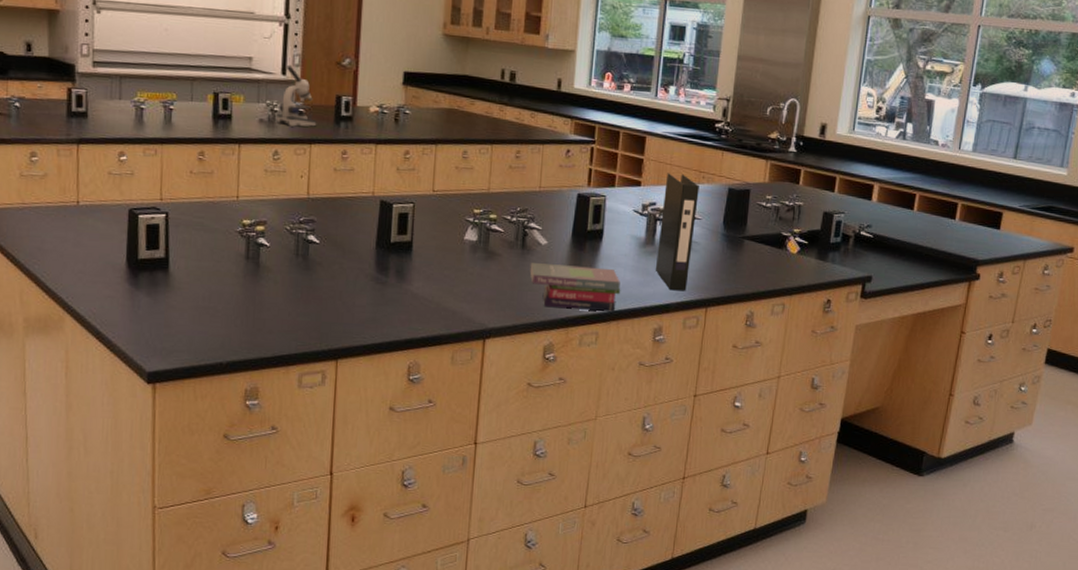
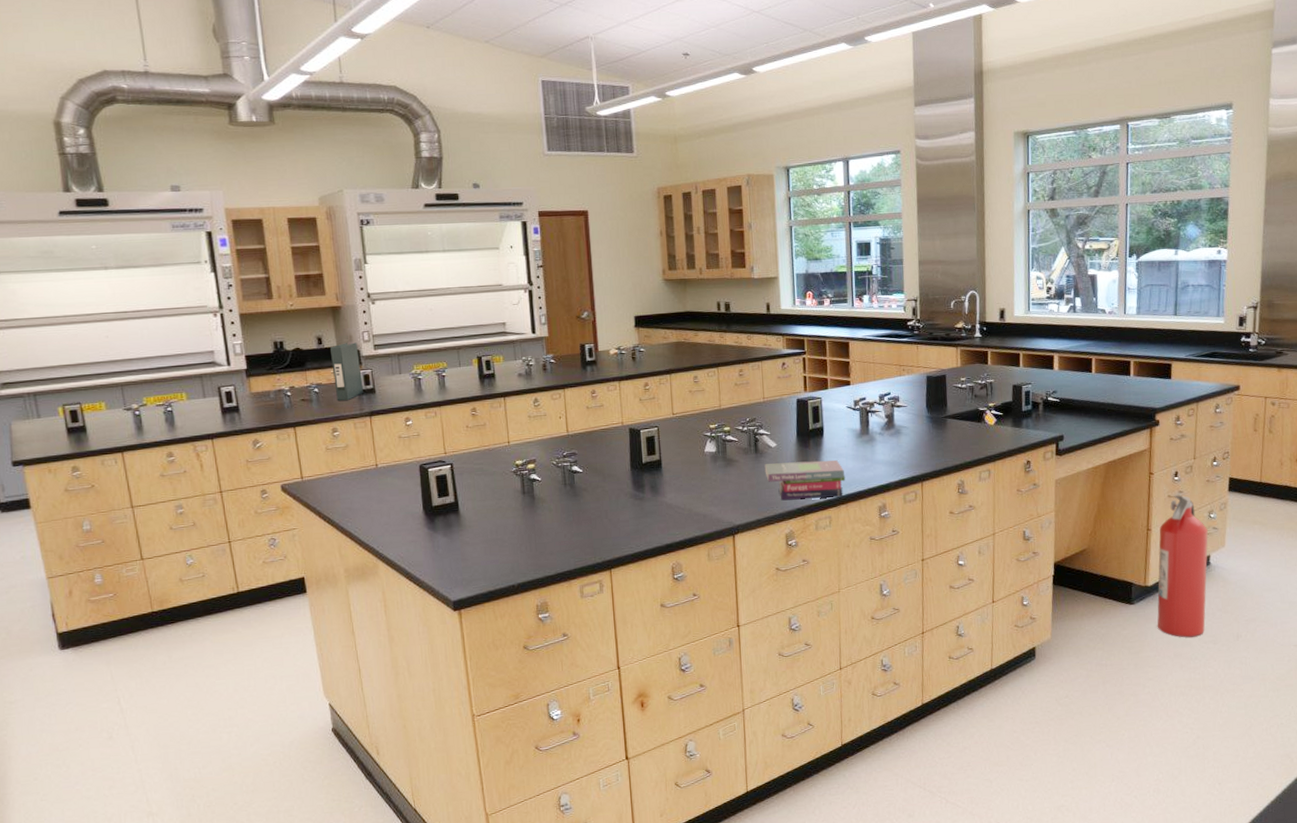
binder: none [39,54,74,123] -> present [329,342,363,402]
microscope: present [276,64,317,128] -> none [532,324,567,377]
binder: present [655,173,699,291] -> none [871,369,903,472]
fire extinguisher: none [945,360,1016,521] -> present [1157,495,1208,637]

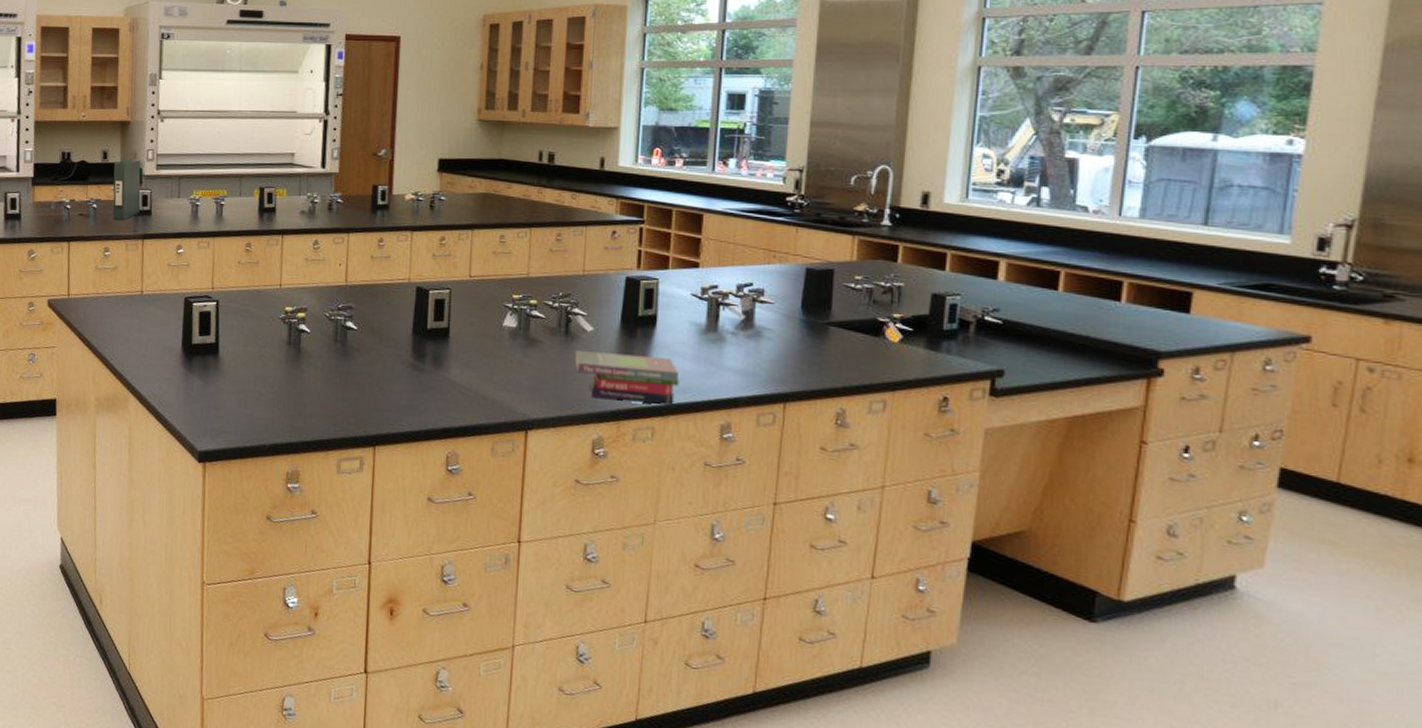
fire extinguisher: present [1157,495,1208,637] -> none [1133,479,1235,690]

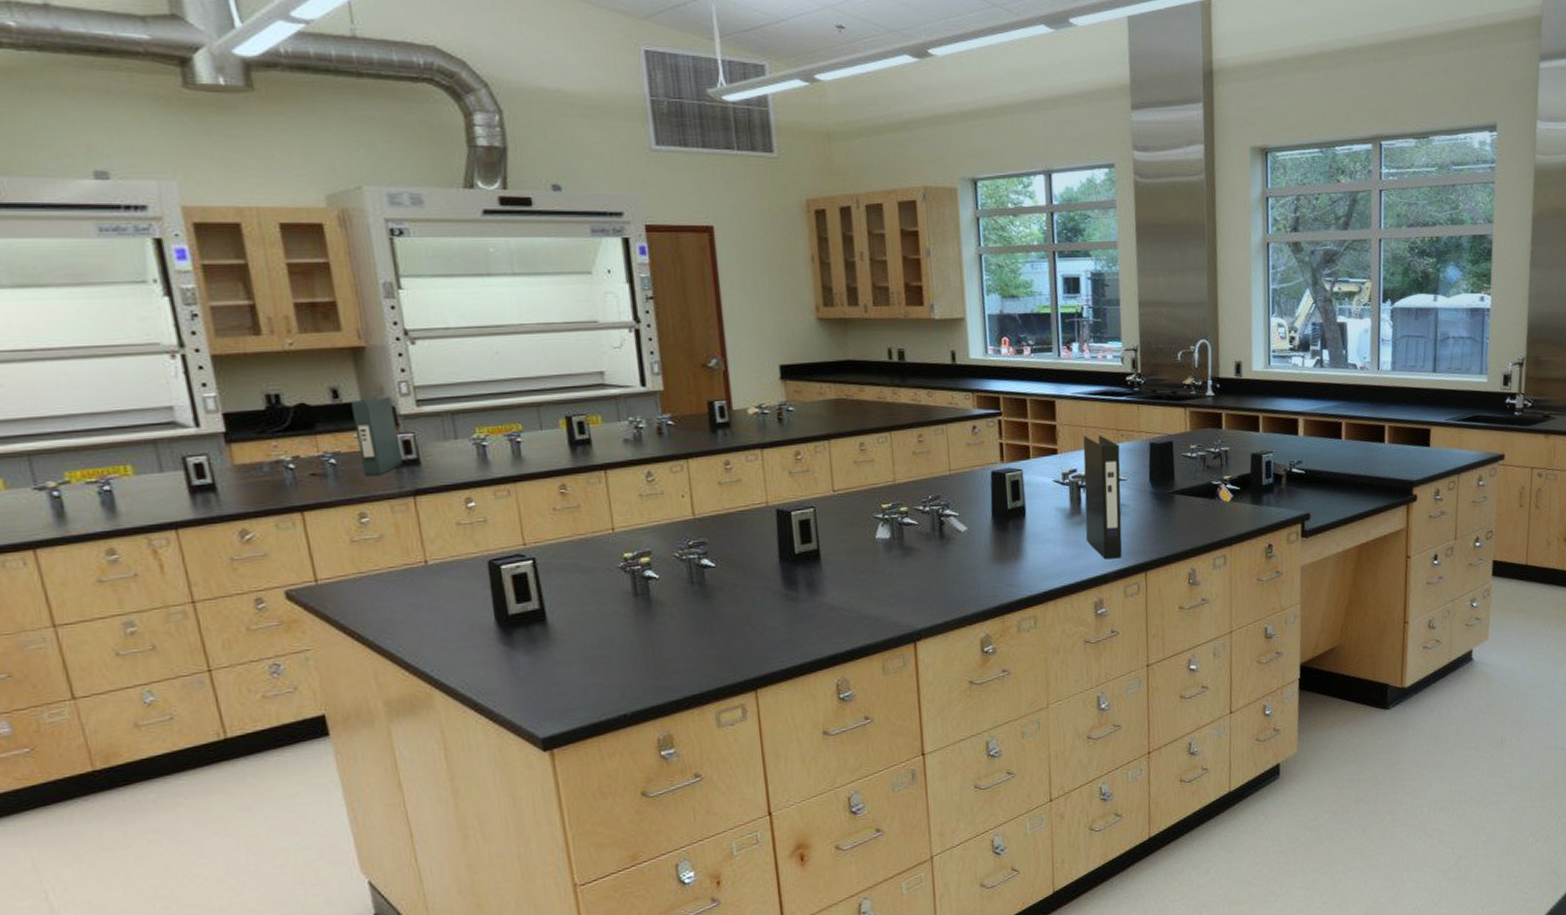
books: present [574,351,680,406] -> none [952,546,1054,598]
binder: none [719,253,770,384] -> present [1083,435,1122,560]

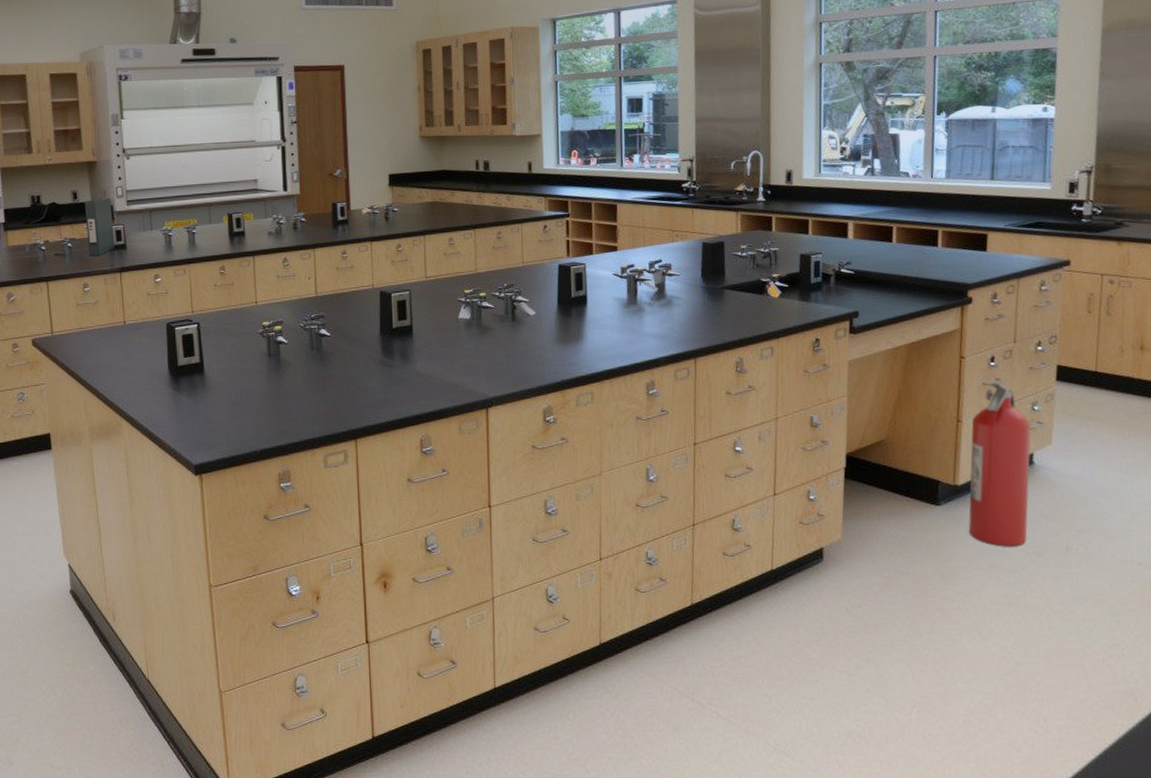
binder: present [1083,435,1122,560] -> none [640,235,675,346]
fire extinguisher: none [1415,581,1470,745] -> present [968,383,1031,547]

